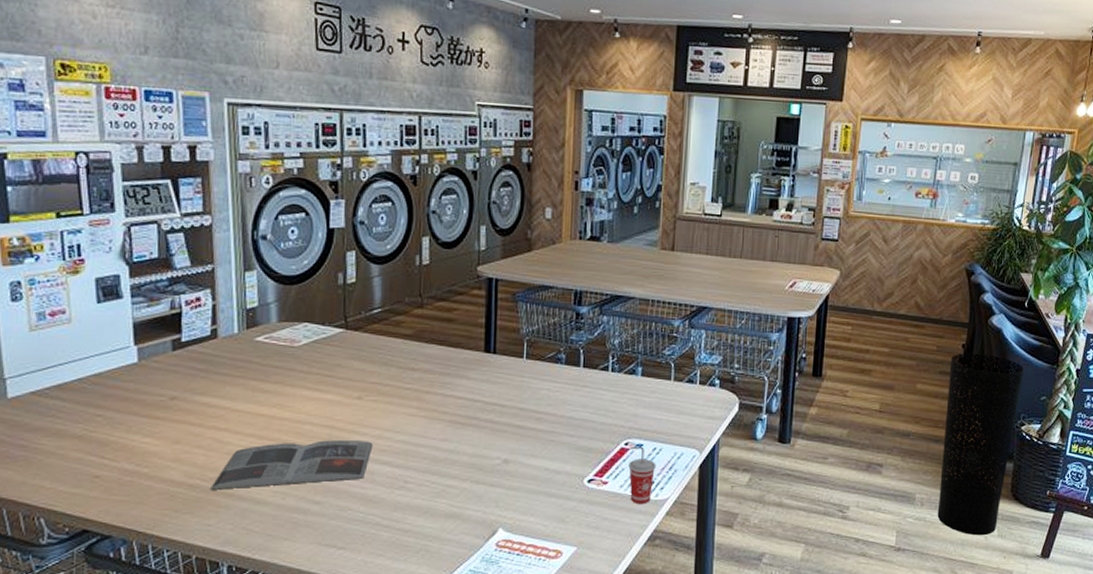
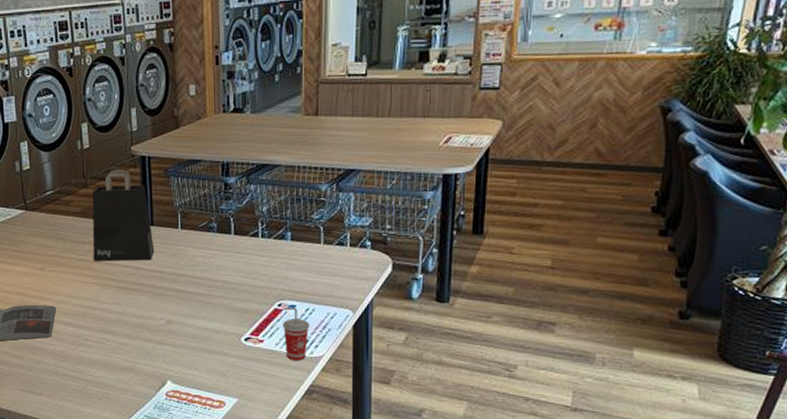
shopping bag: none [423,290,495,392] -> present [92,169,155,261]
umbrella stand: present [937,353,1024,535] -> none [622,200,737,397]

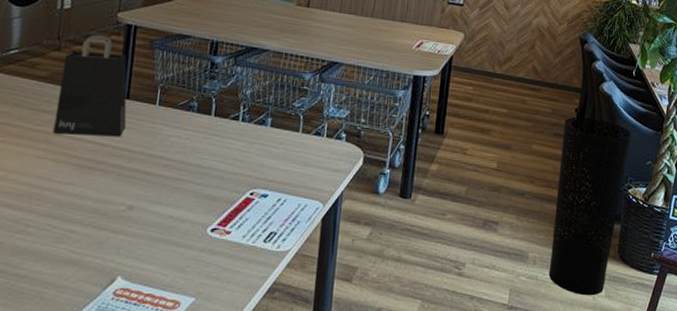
beverage cup: present [283,307,310,360] -> none [252,196,280,255]
umbrella stand: none [622,200,737,397] -> present [548,116,631,295]

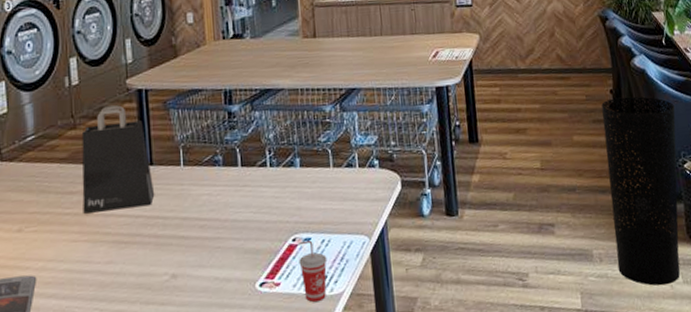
beverage cup: none [252,196,280,255] -> present [297,240,327,302]

